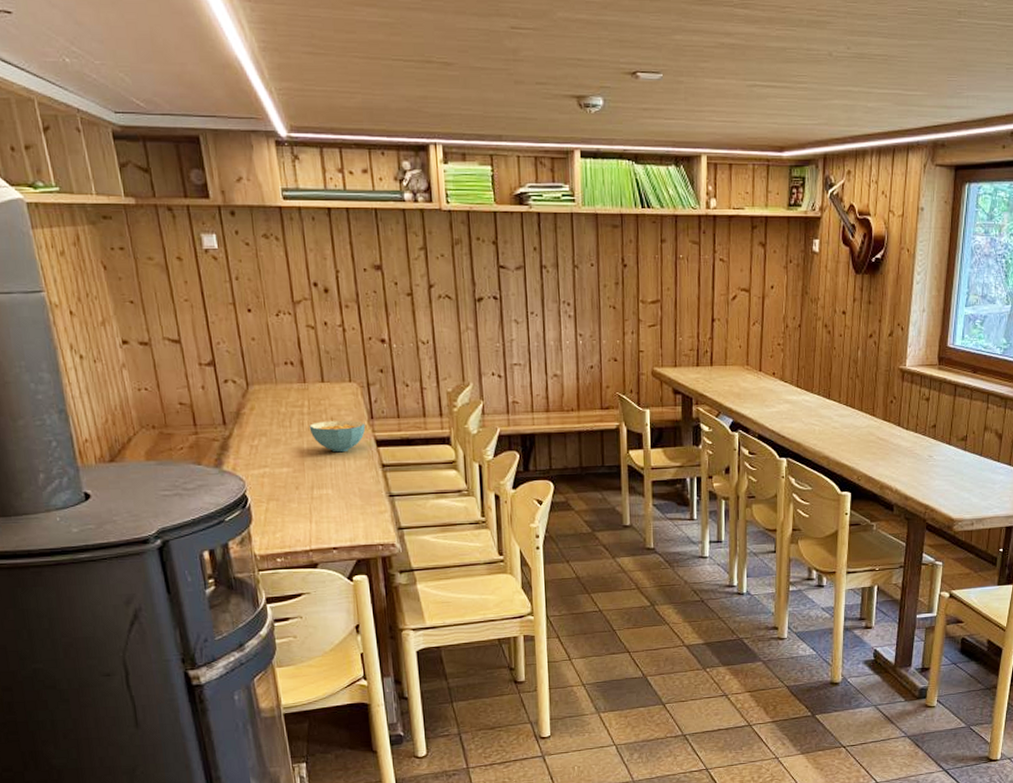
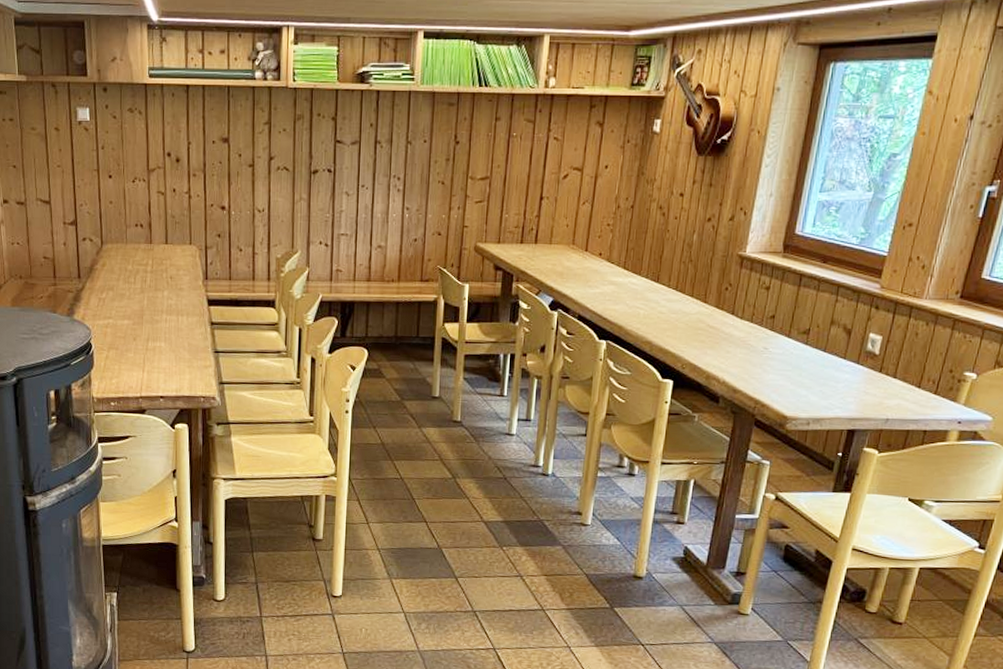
cereal bowl: present [309,421,366,453] -> none [151,280,200,309]

